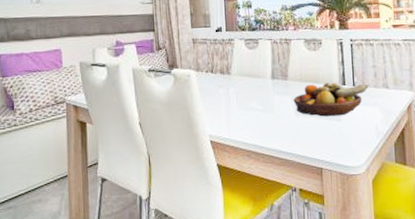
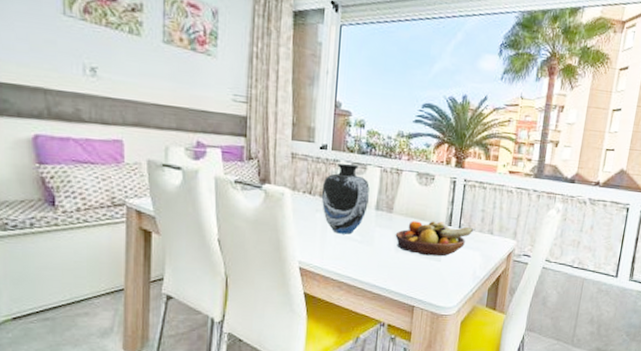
vase: none [221,41,264,106] -> present [321,164,370,235]

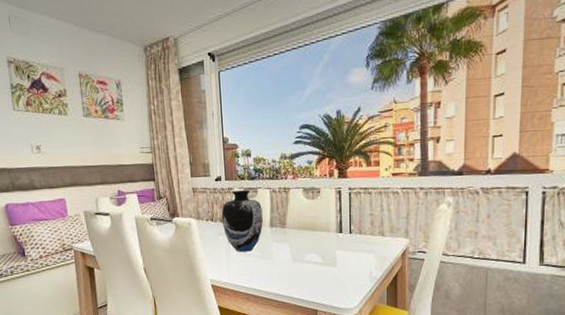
fruit bowl: present [395,221,474,257] -> none [291,230,365,263]

